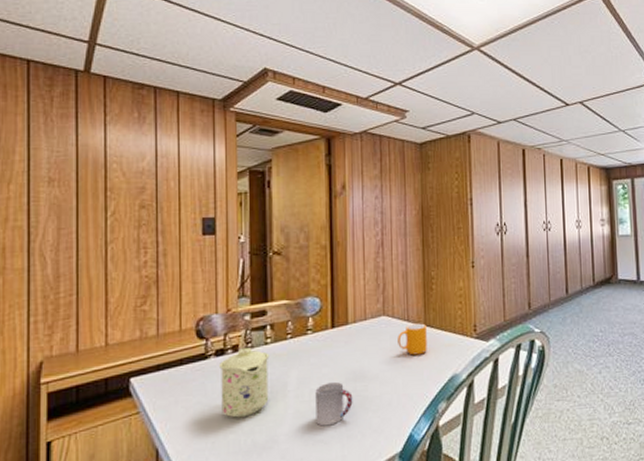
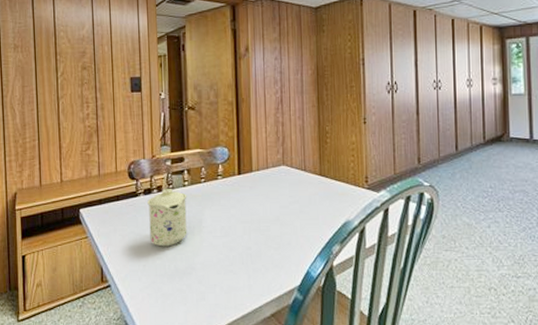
cup: present [315,382,353,426] -> none [225,222,257,259]
mug: present [398,323,427,355] -> none [296,173,322,202]

